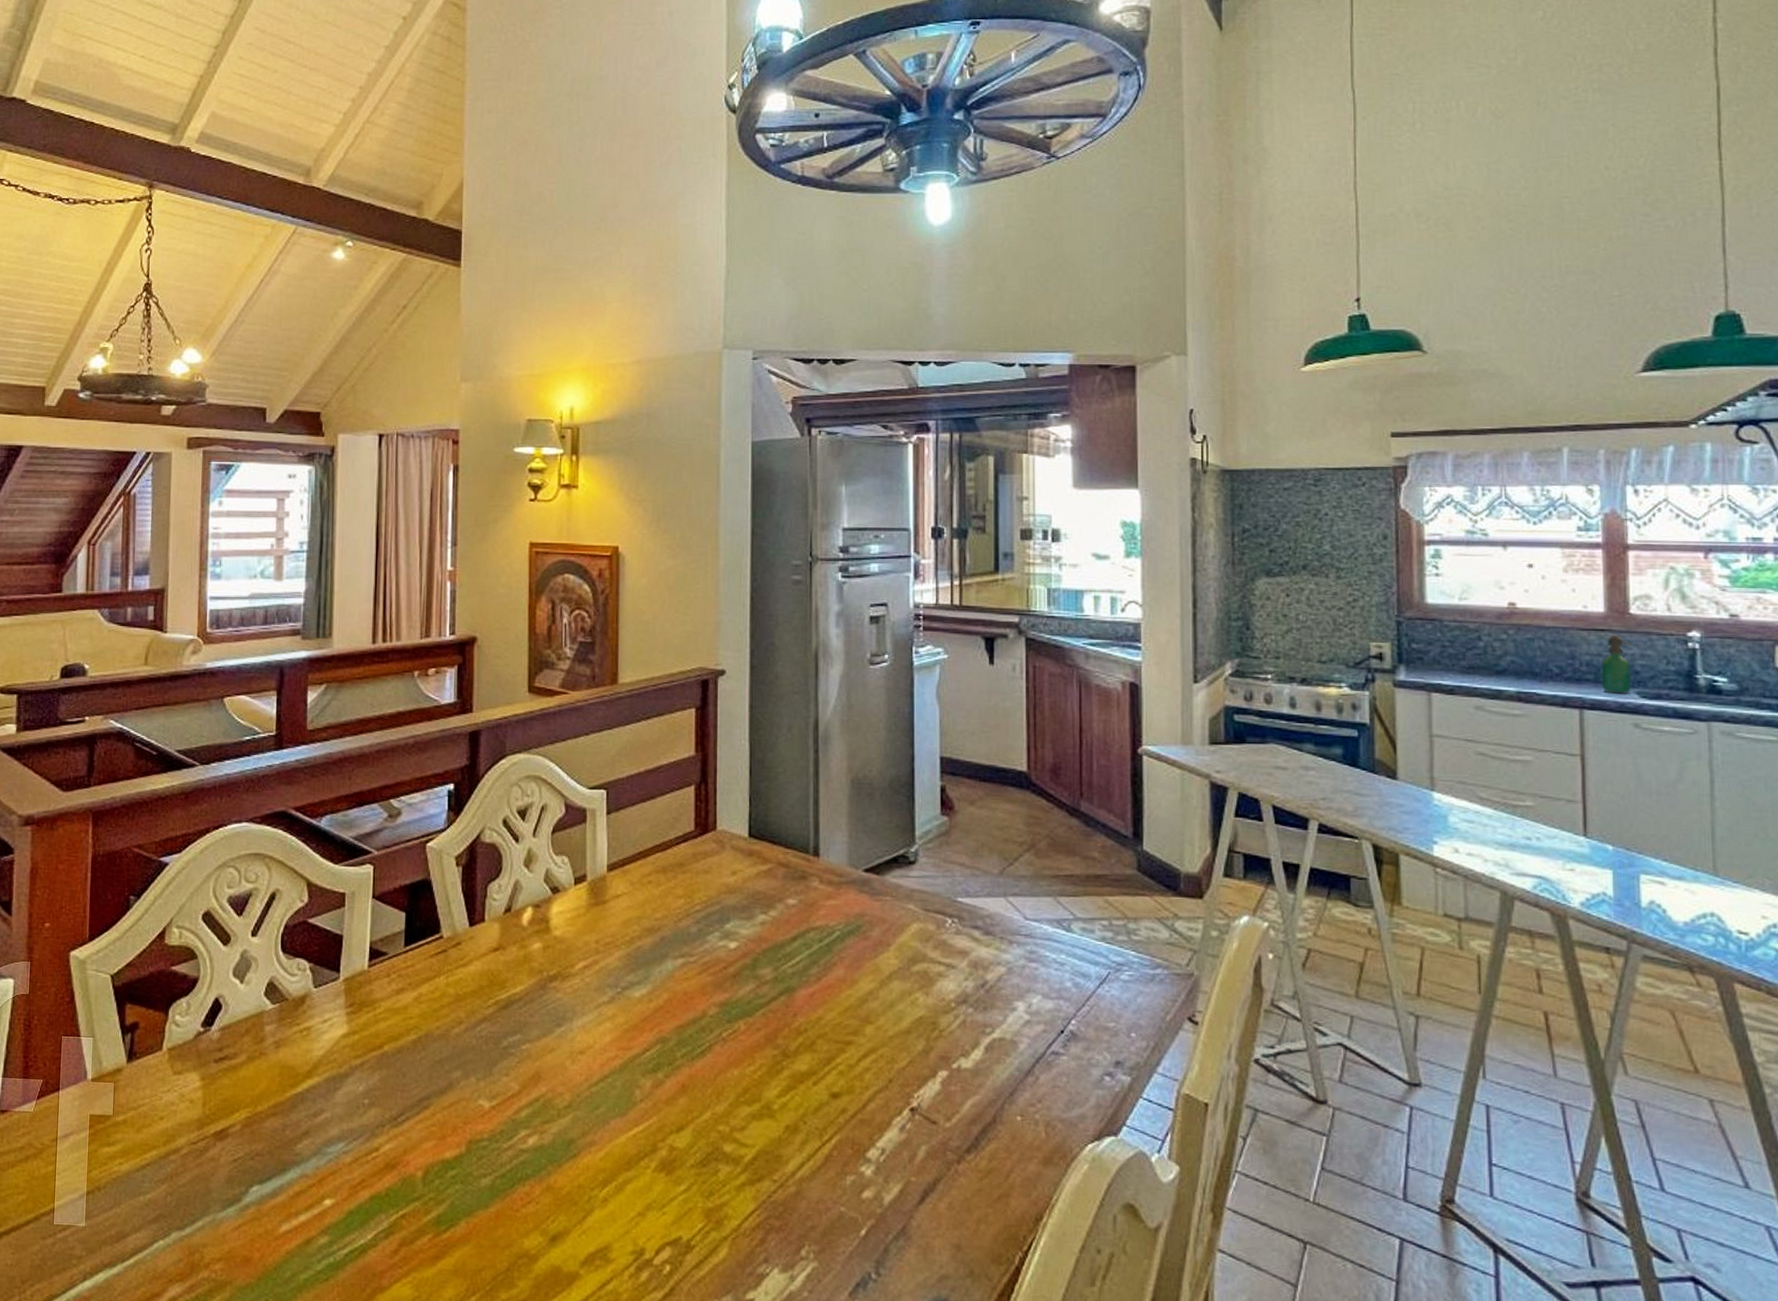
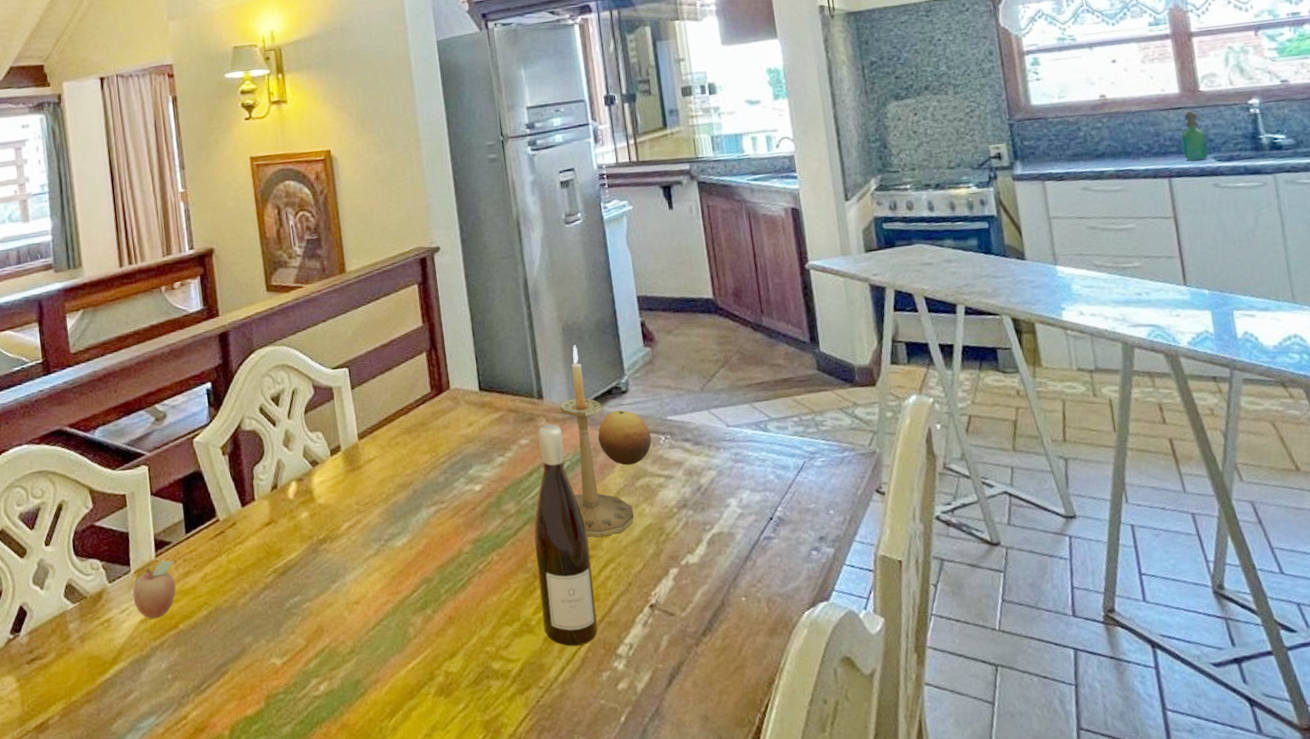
fruit: none [338,972,389,1035] -> present [133,560,176,619]
bottle: none [786,886,850,1141] -> present [534,424,598,646]
candlestick: none [836,801,906,1022] -> present [559,345,635,537]
fruit: none [875,882,936,946] -> present [597,410,652,465]

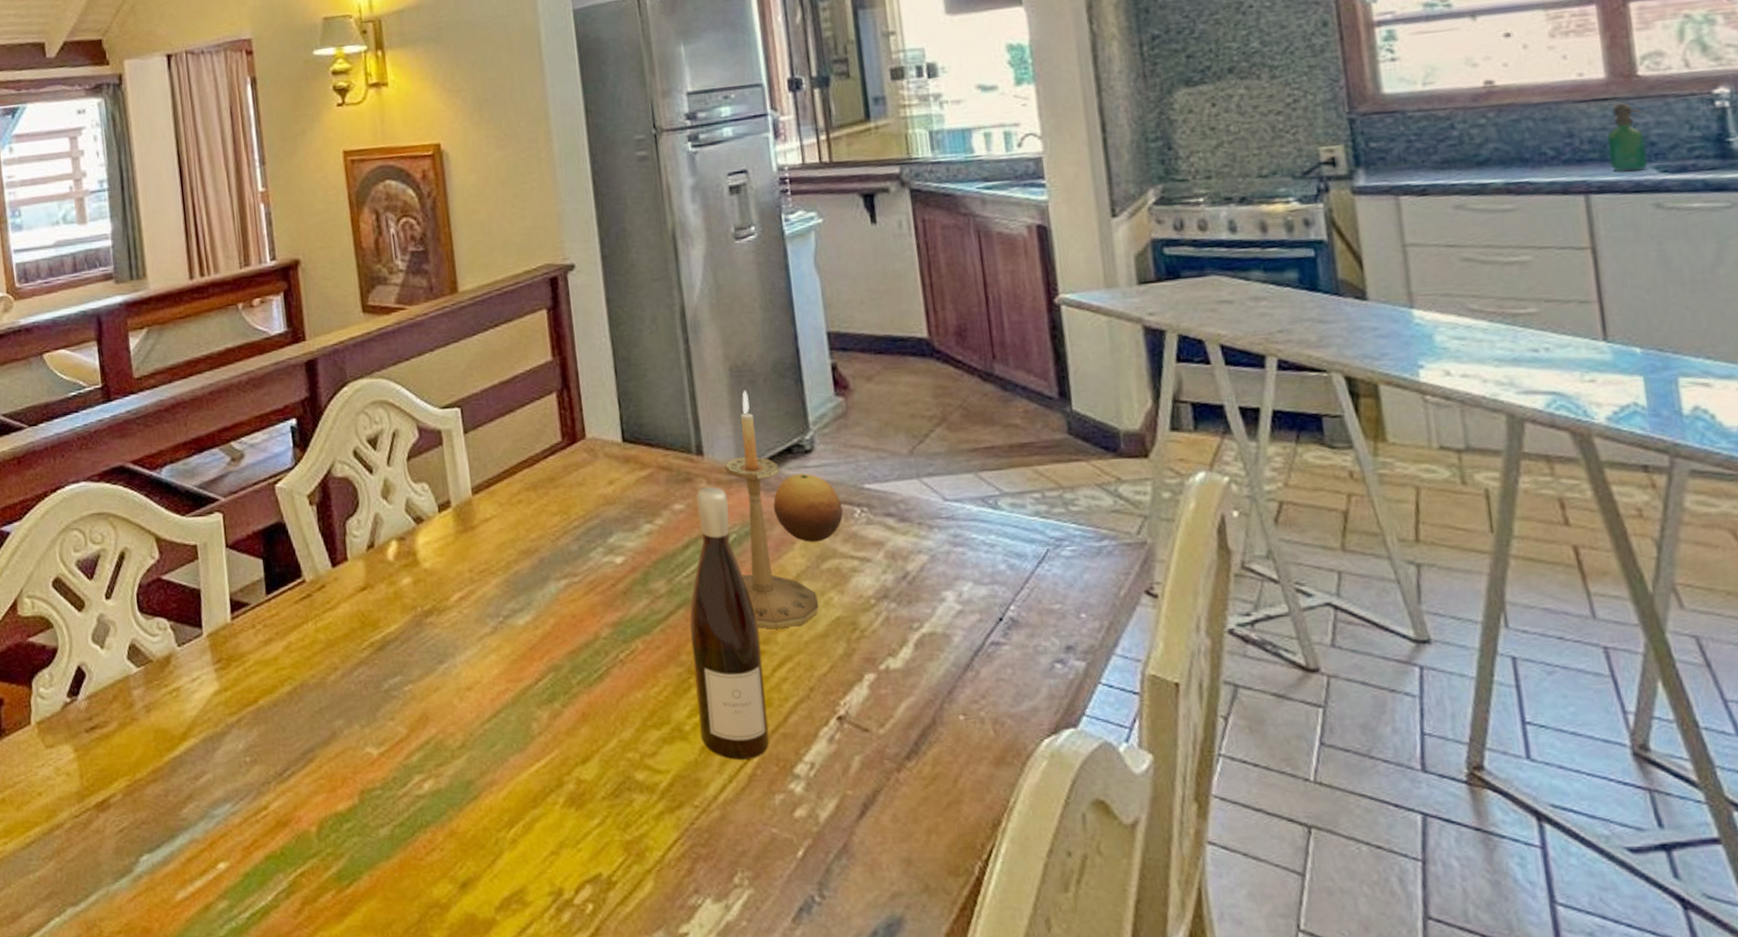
fruit: present [133,560,176,619] -> none [205,624,255,692]

